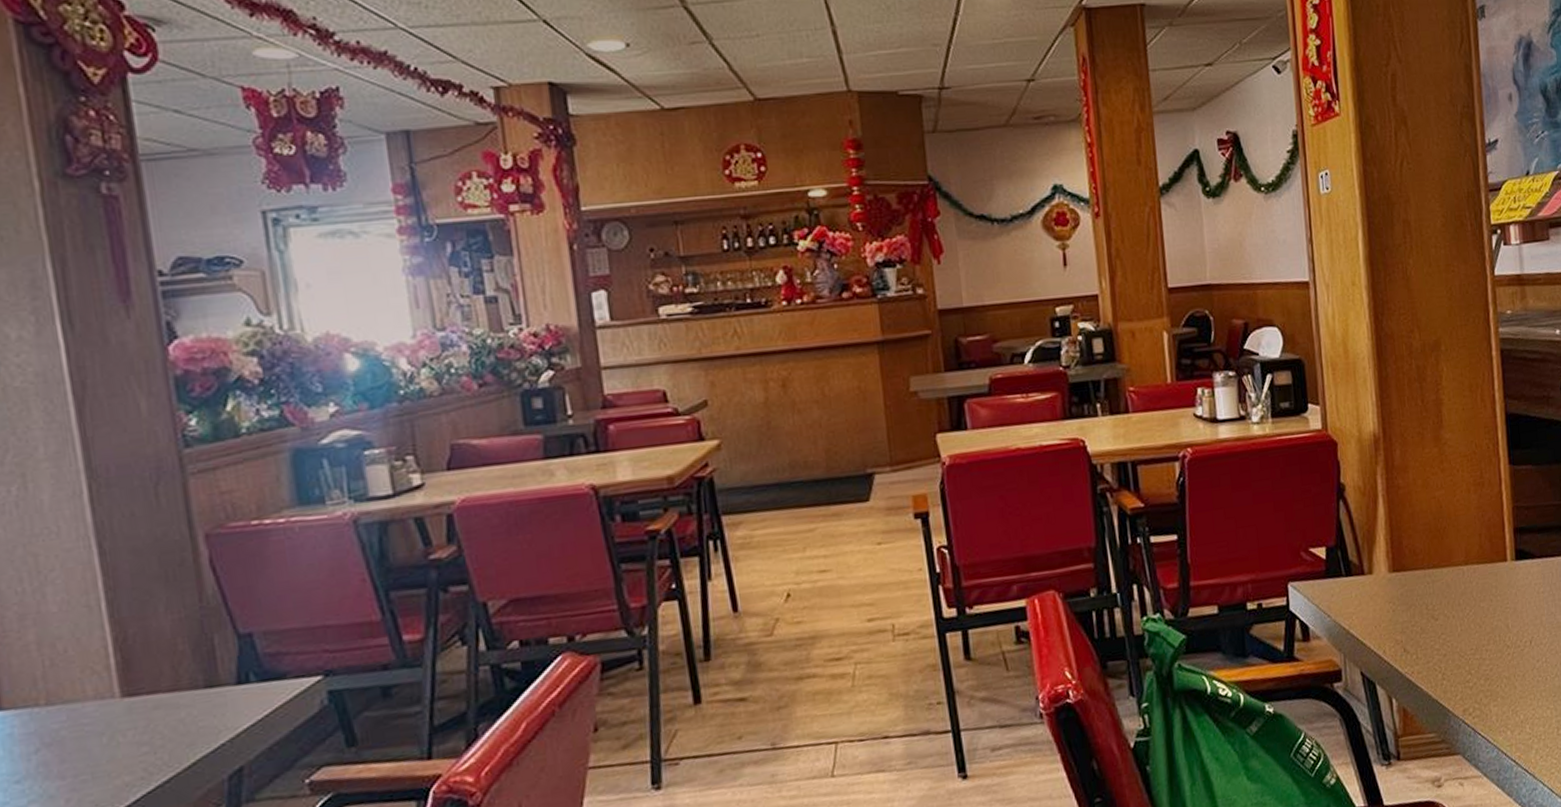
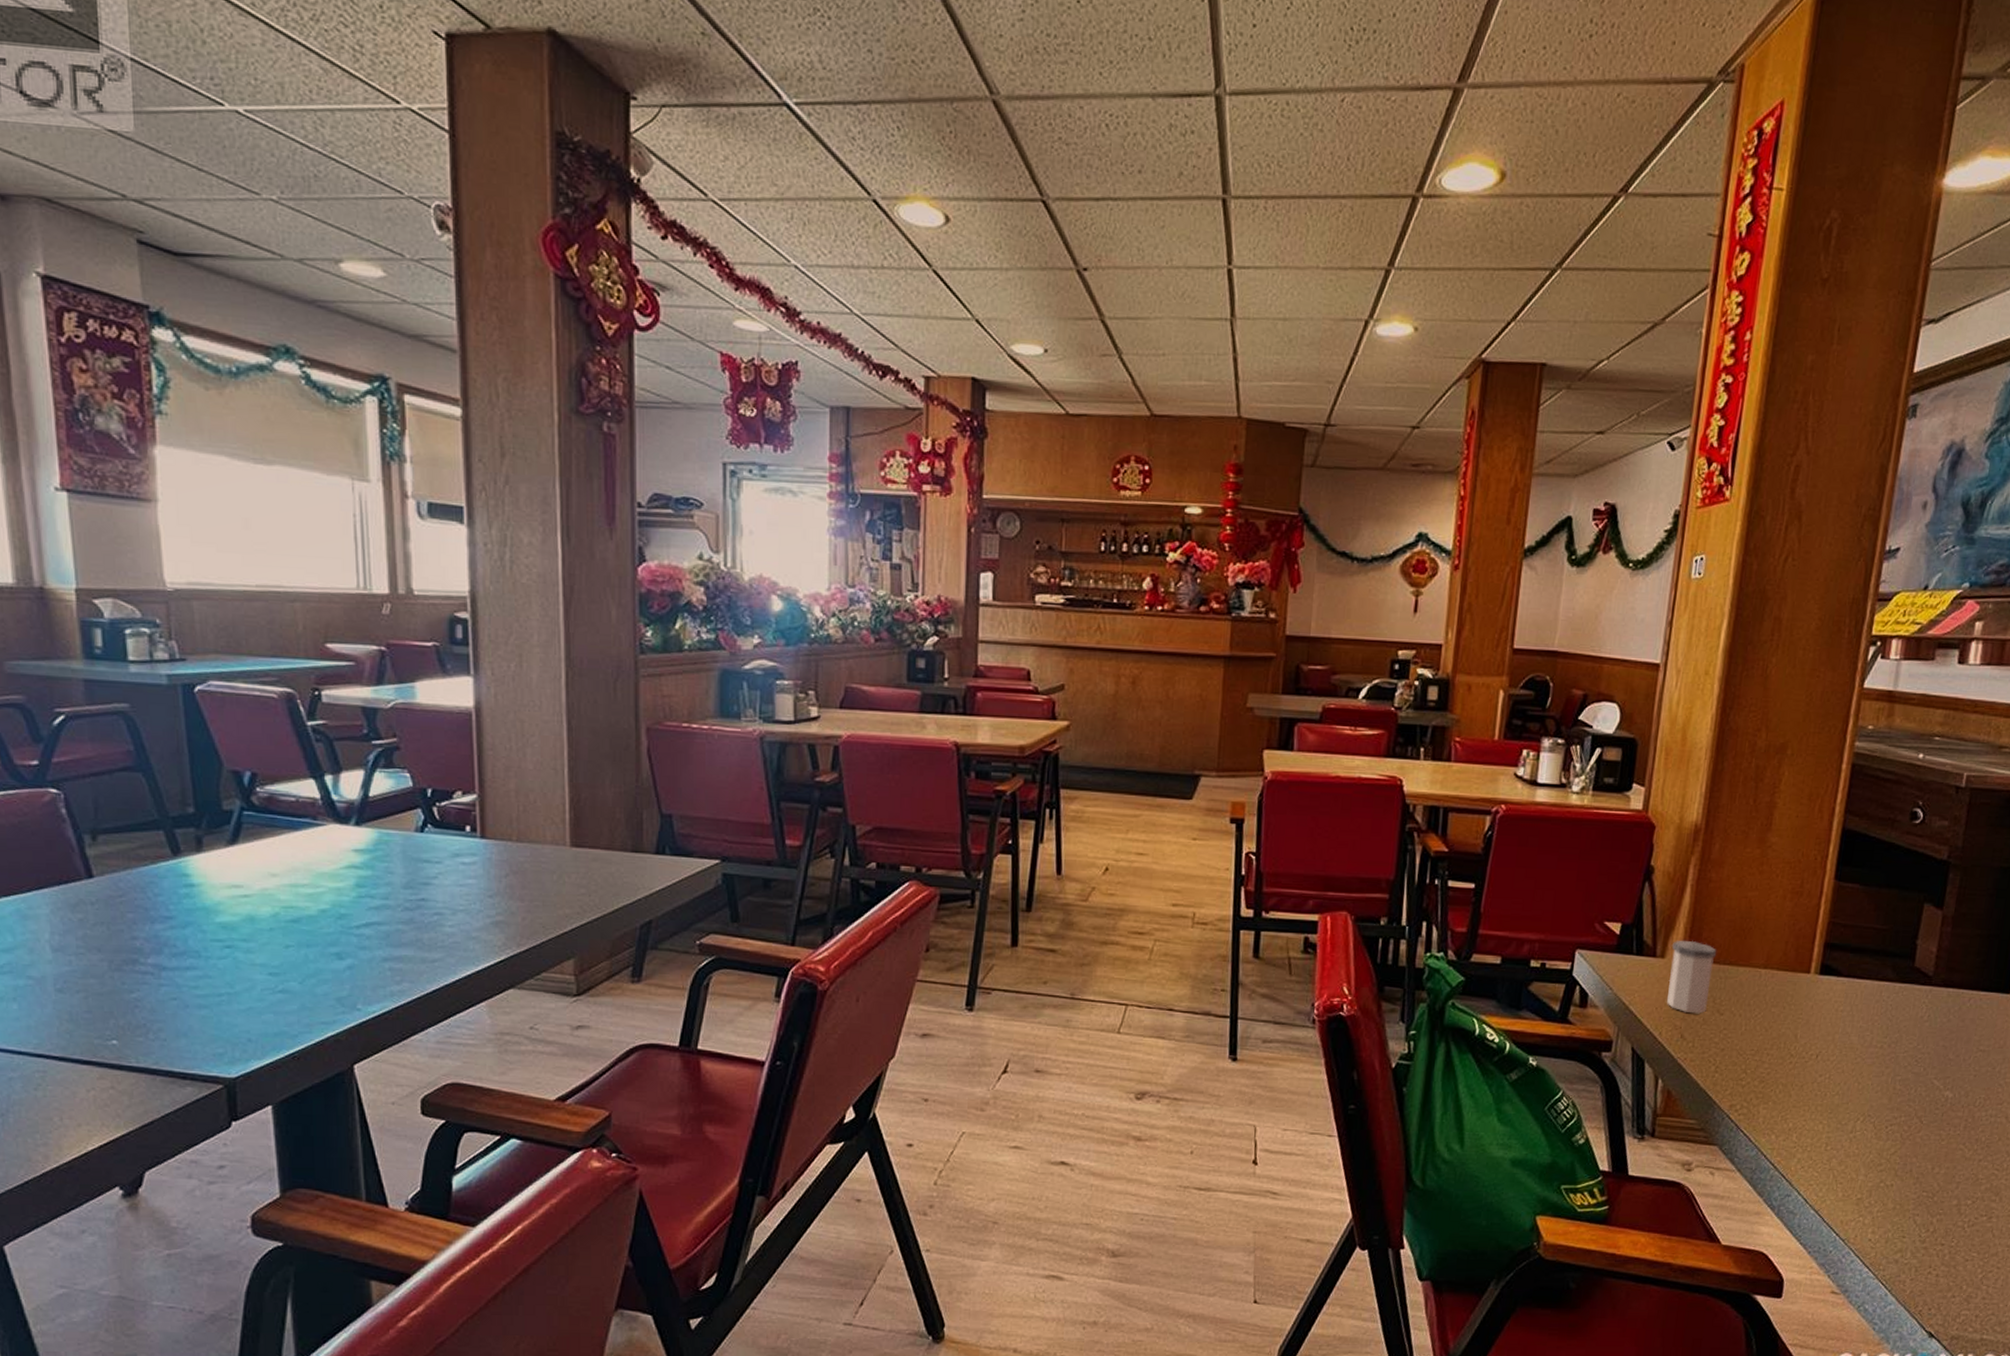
salt shaker: none [1376,550,1422,625] -> present [1666,940,1717,1014]

